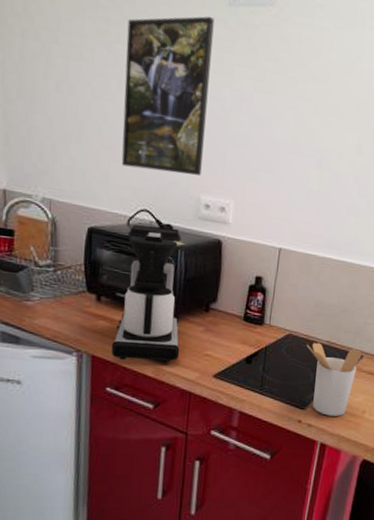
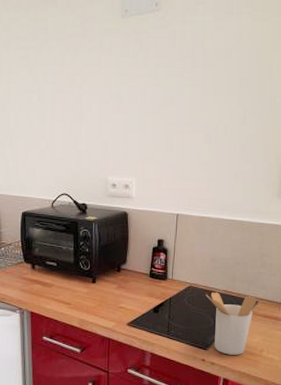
coffee maker: present [111,225,181,363] -> none [45,206,99,315]
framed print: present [121,16,215,175] -> none [42,29,111,162]

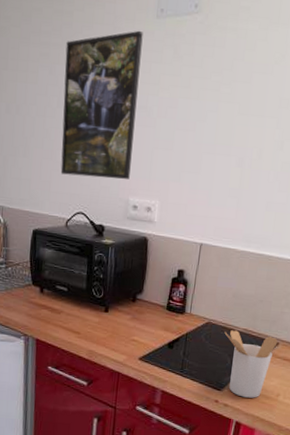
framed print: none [42,29,111,162] -> present [60,30,143,179]

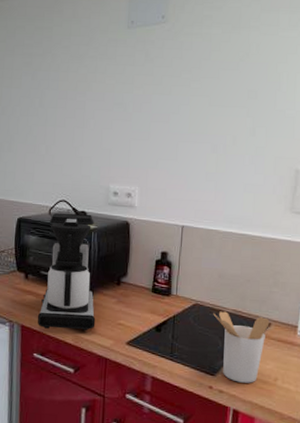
coffee maker: none [52,226,112,347] -> present [37,213,96,332]
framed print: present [60,30,143,179] -> none [43,39,116,169]

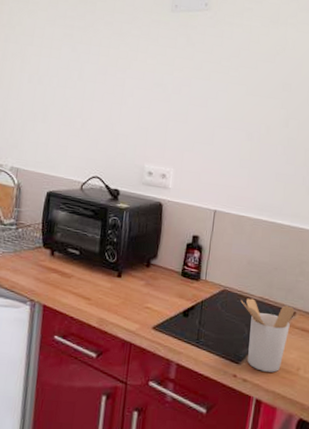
coffee maker: present [37,213,96,332] -> none [61,189,127,314]

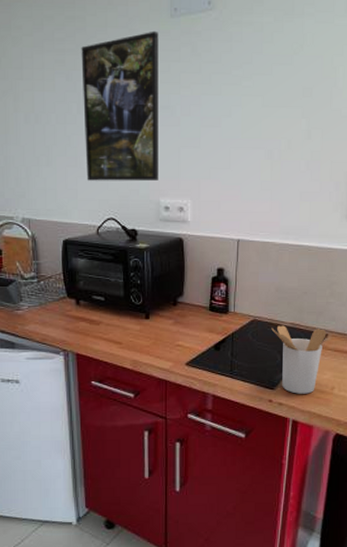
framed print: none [78,20,159,147] -> present [81,30,159,181]

